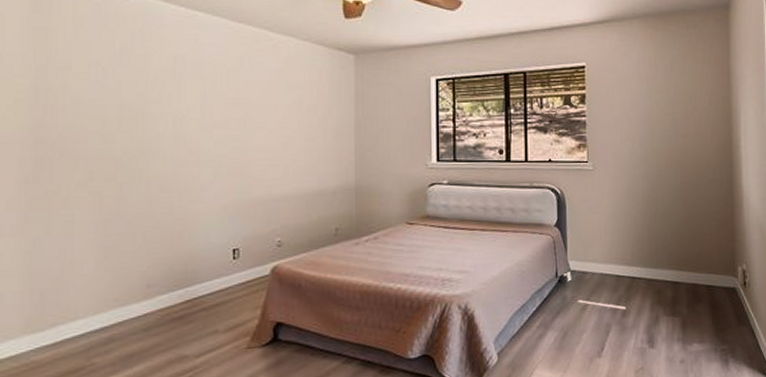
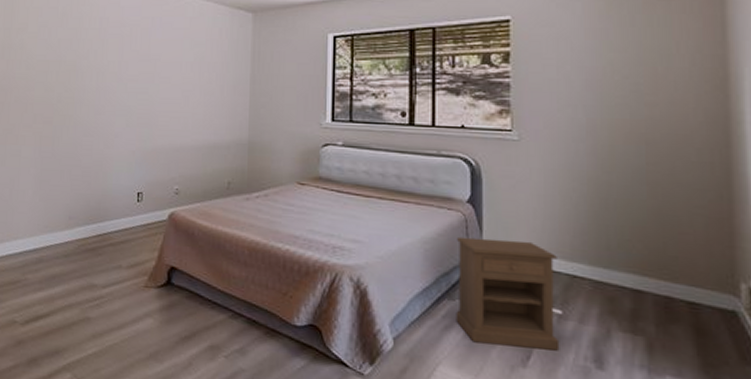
nightstand: none [548,253,625,345] -> present [456,236,560,351]

